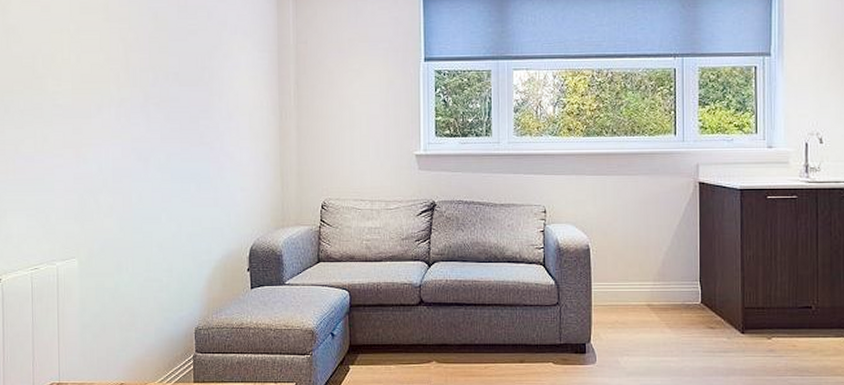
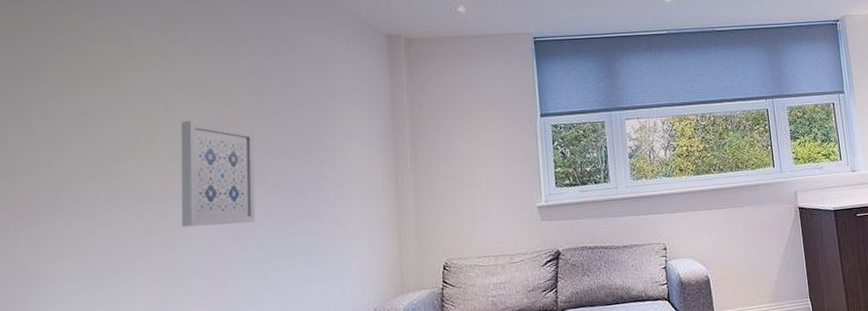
wall art: none [90,43,154,145] -> present [180,120,256,228]

